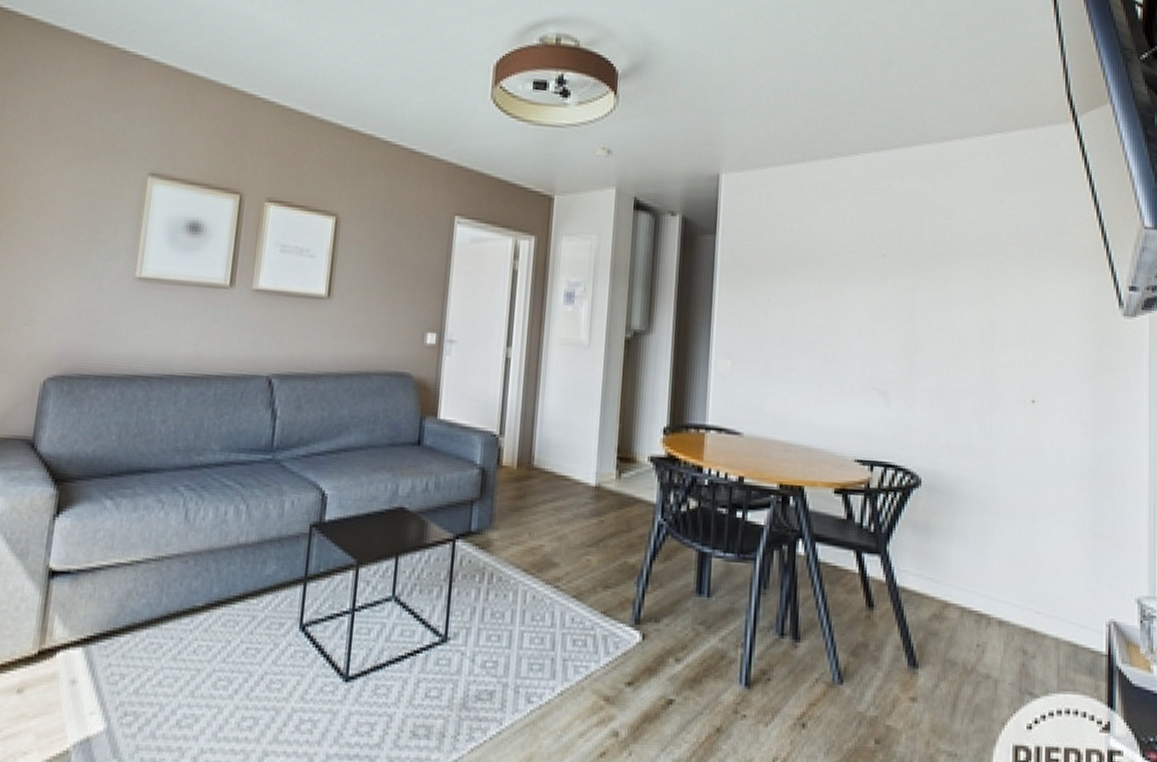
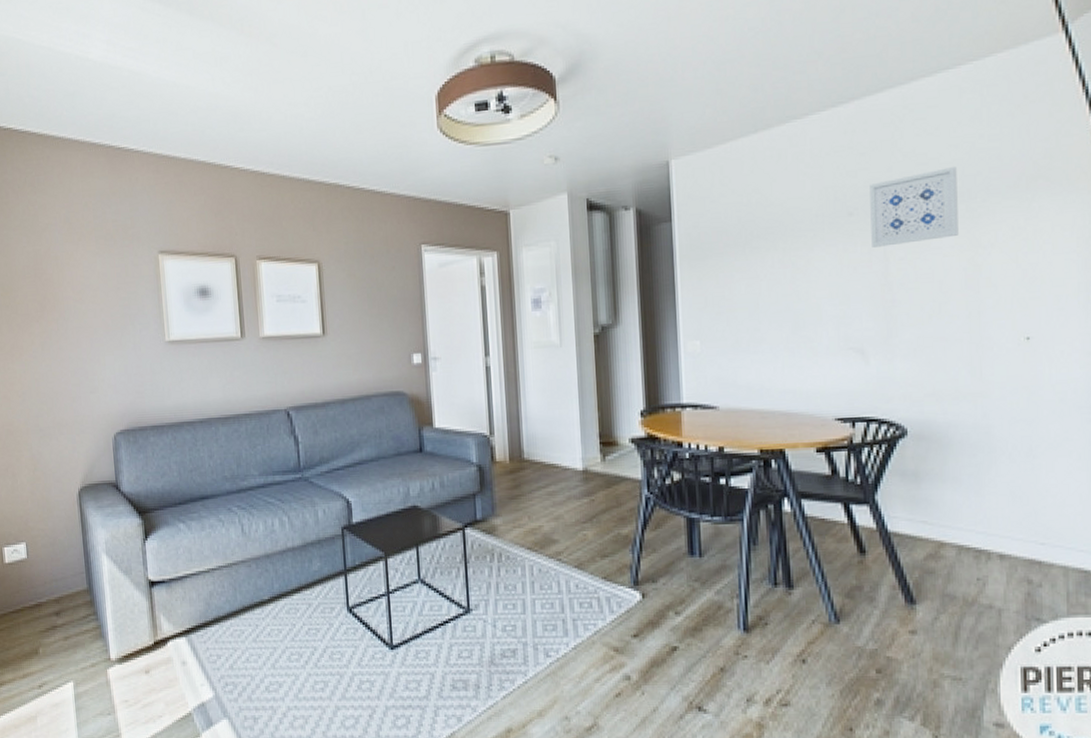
wall art: none [901,226,980,293] -> present [869,167,959,247]

